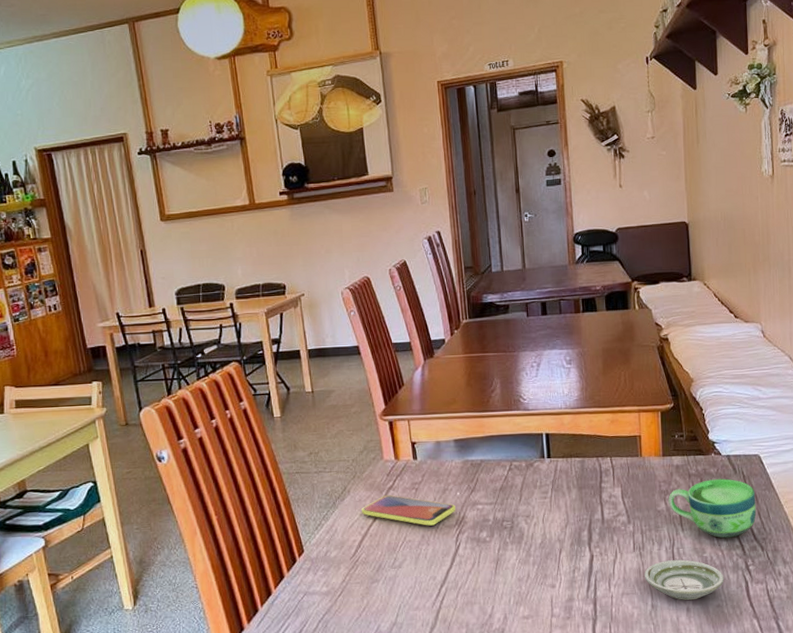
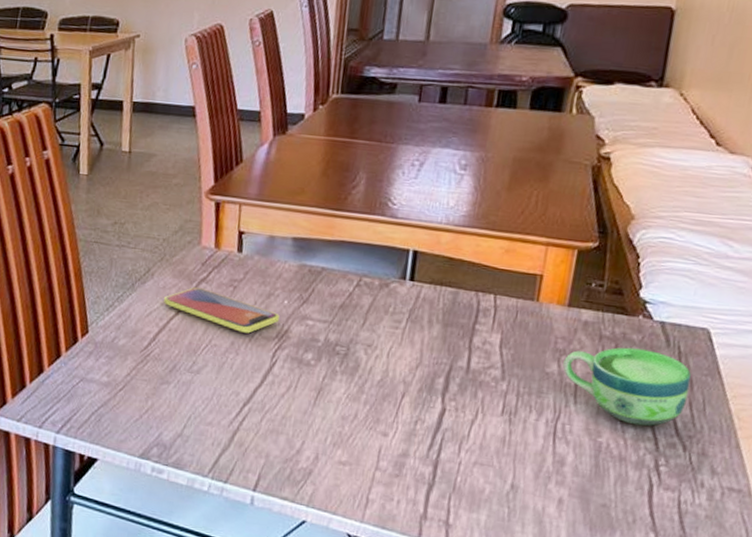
saucer: present [644,559,724,600] -> none [509,435,621,491]

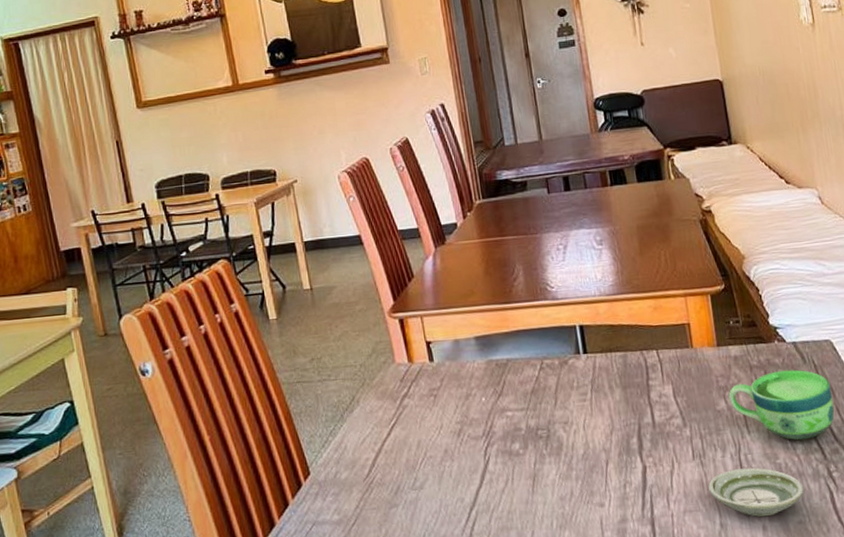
smartphone: present [164,287,279,334] -> none [373,404,482,439]
saucer: none [509,435,621,491] -> present [708,467,805,517]

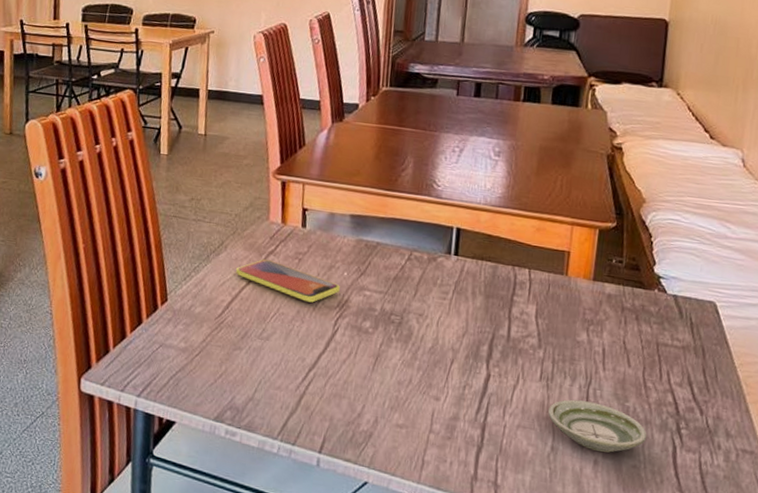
smartphone: none [373,404,482,439] -> present [236,259,340,304]
cup: present [728,369,835,441] -> none [591,318,703,392]

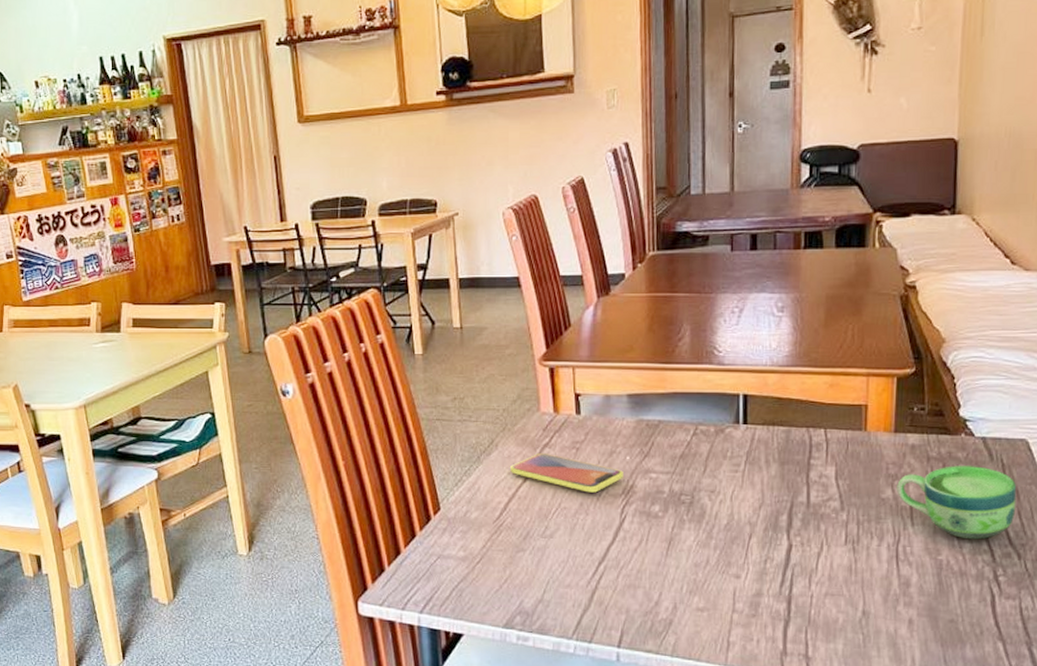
saucer: present [548,399,647,453] -> none [856,560,963,610]
cup: none [591,318,703,392] -> present [897,466,1017,540]

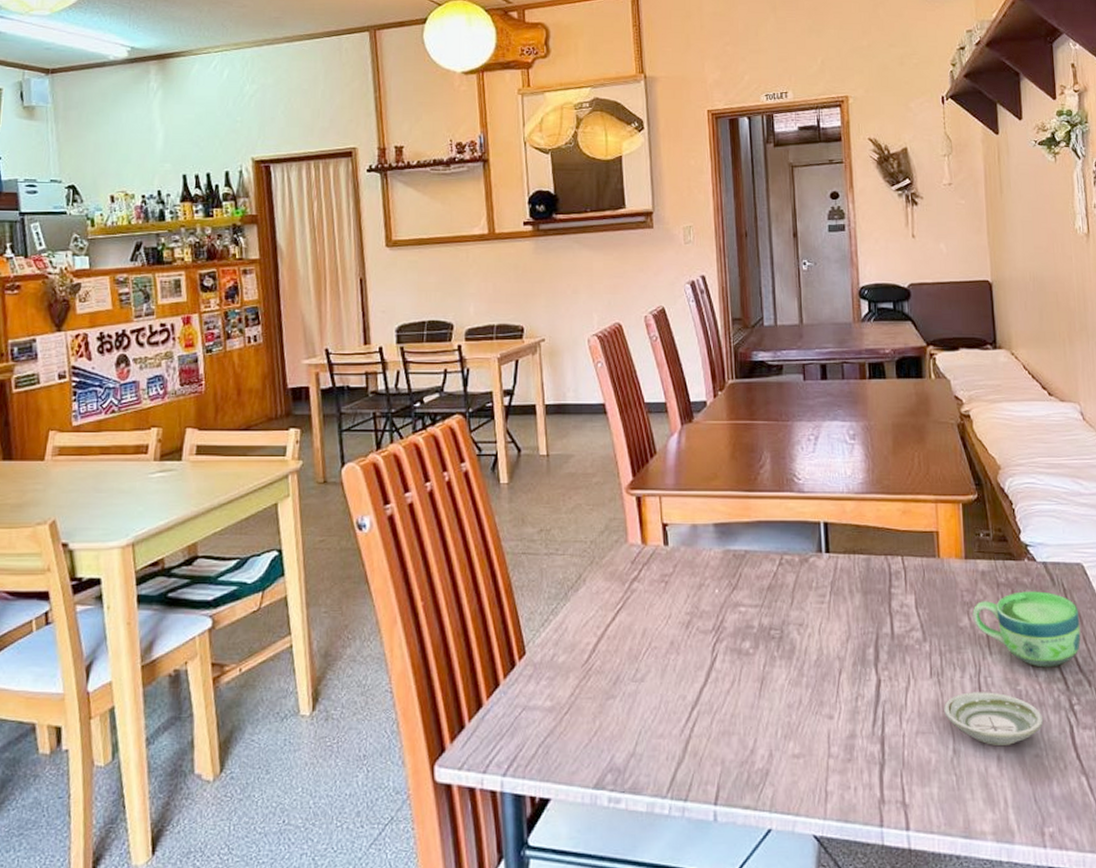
smartphone: present [510,454,623,494] -> none [599,588,713,631]
saucer: none [856,560,963,610] -> present [944,692,1044,745]

